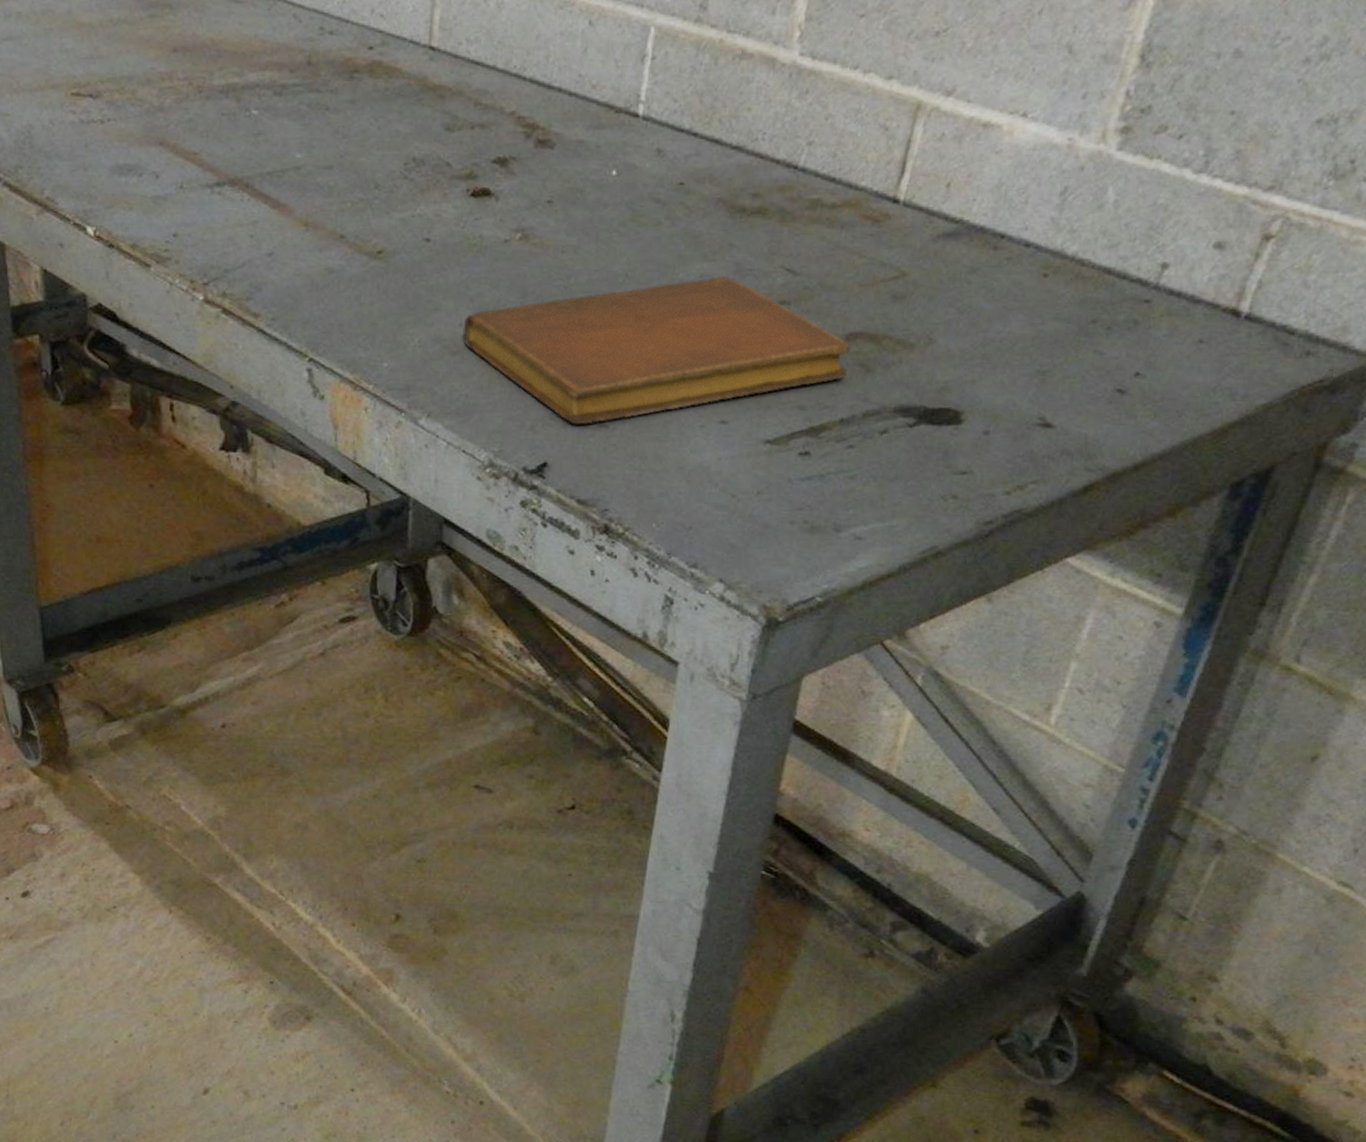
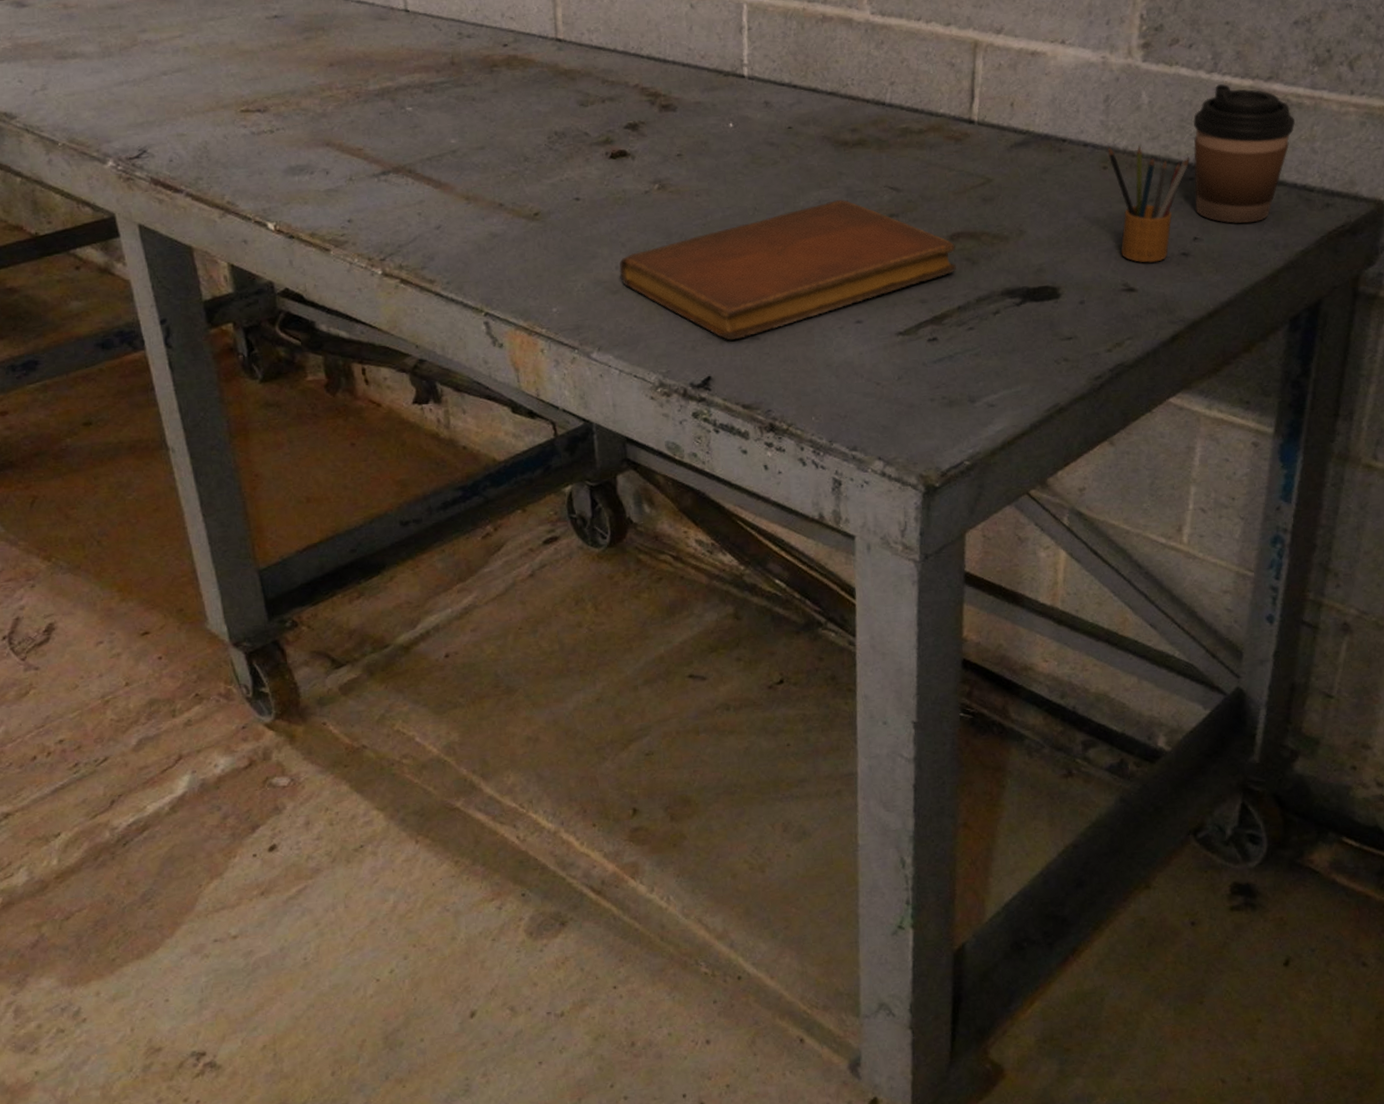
pencil box: none [1044,248,1151,397] -> present [1107,145,1191,263]
coffee cup: none [1144,189,1292,364] -> present [1192,84,1296,224]

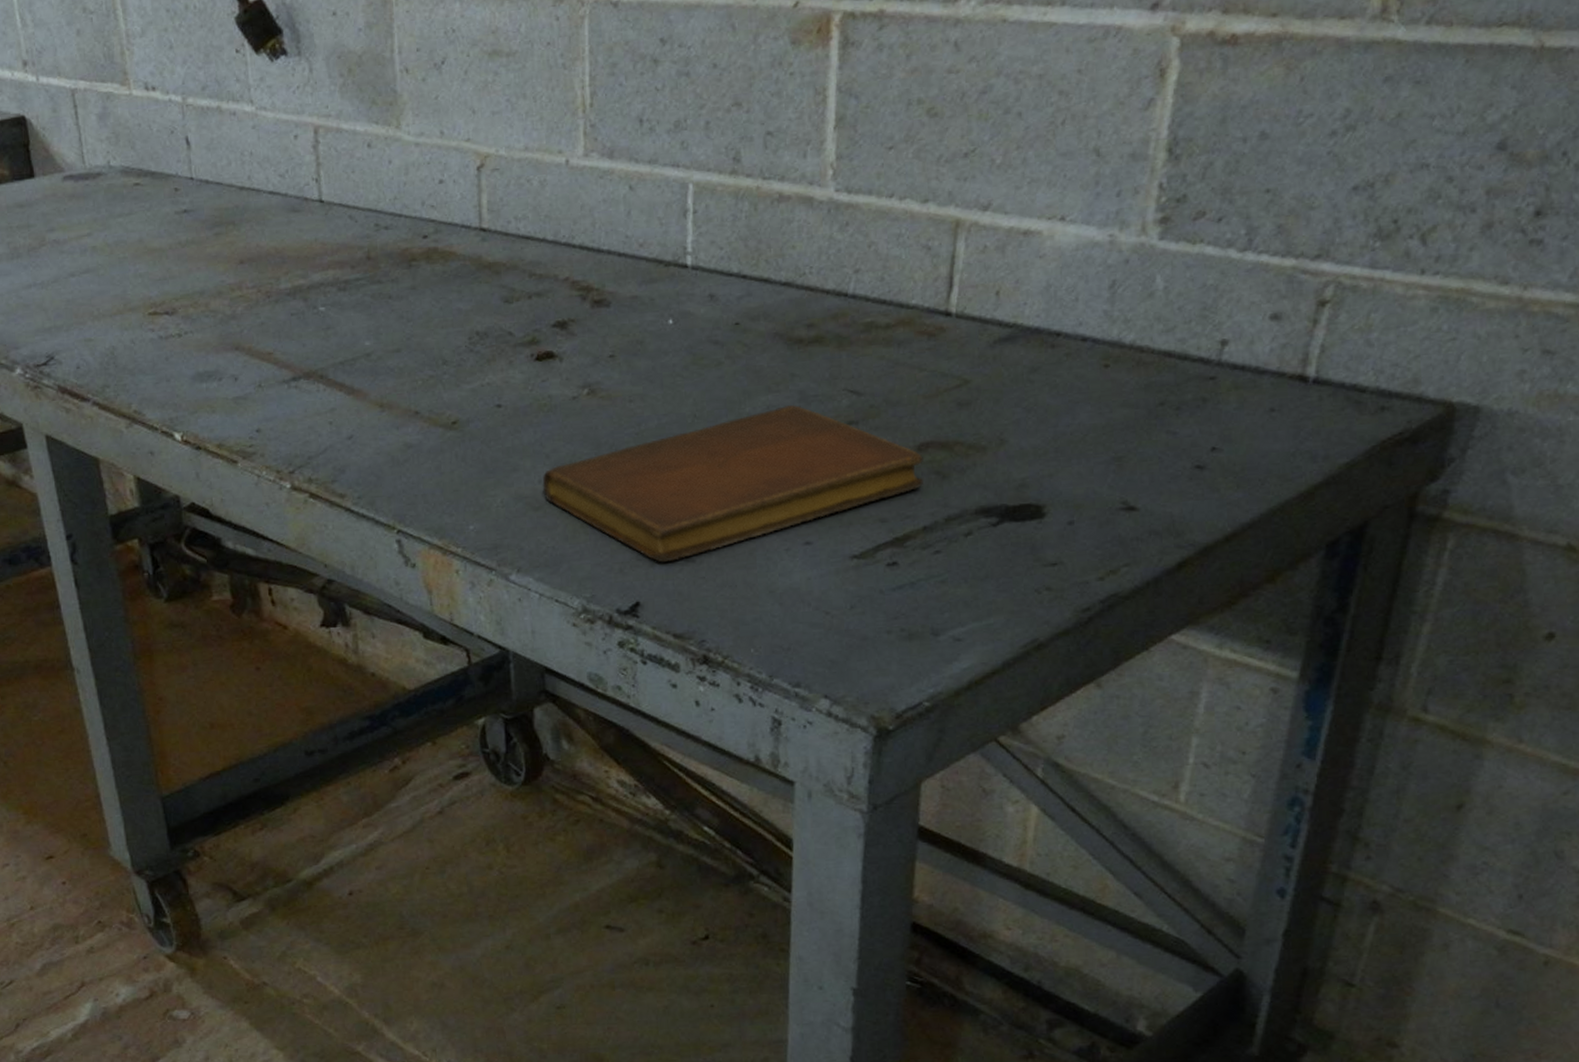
pencil box: present [1107,145,1191,263] -> none [1111,339,1213,477]
coffee cup: present [1192,84,1296,224] -> none [1215,264,1348,431]

